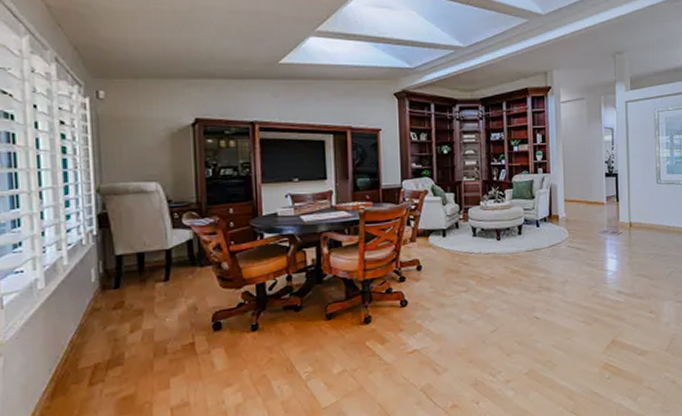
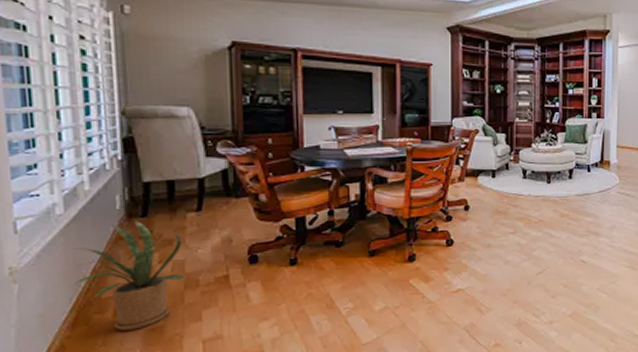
house plant: none [53,291,153,400] -> present [74,220,184,331]

